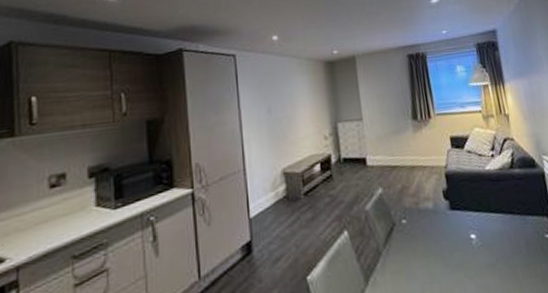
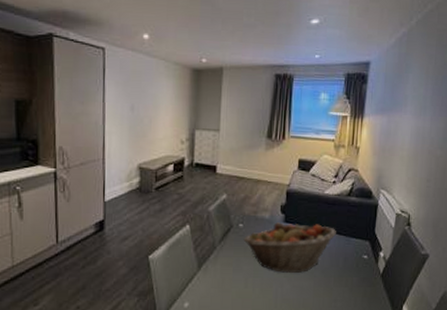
fruit basket: none [409,206,510,272] -> present [243,222,336,273]

